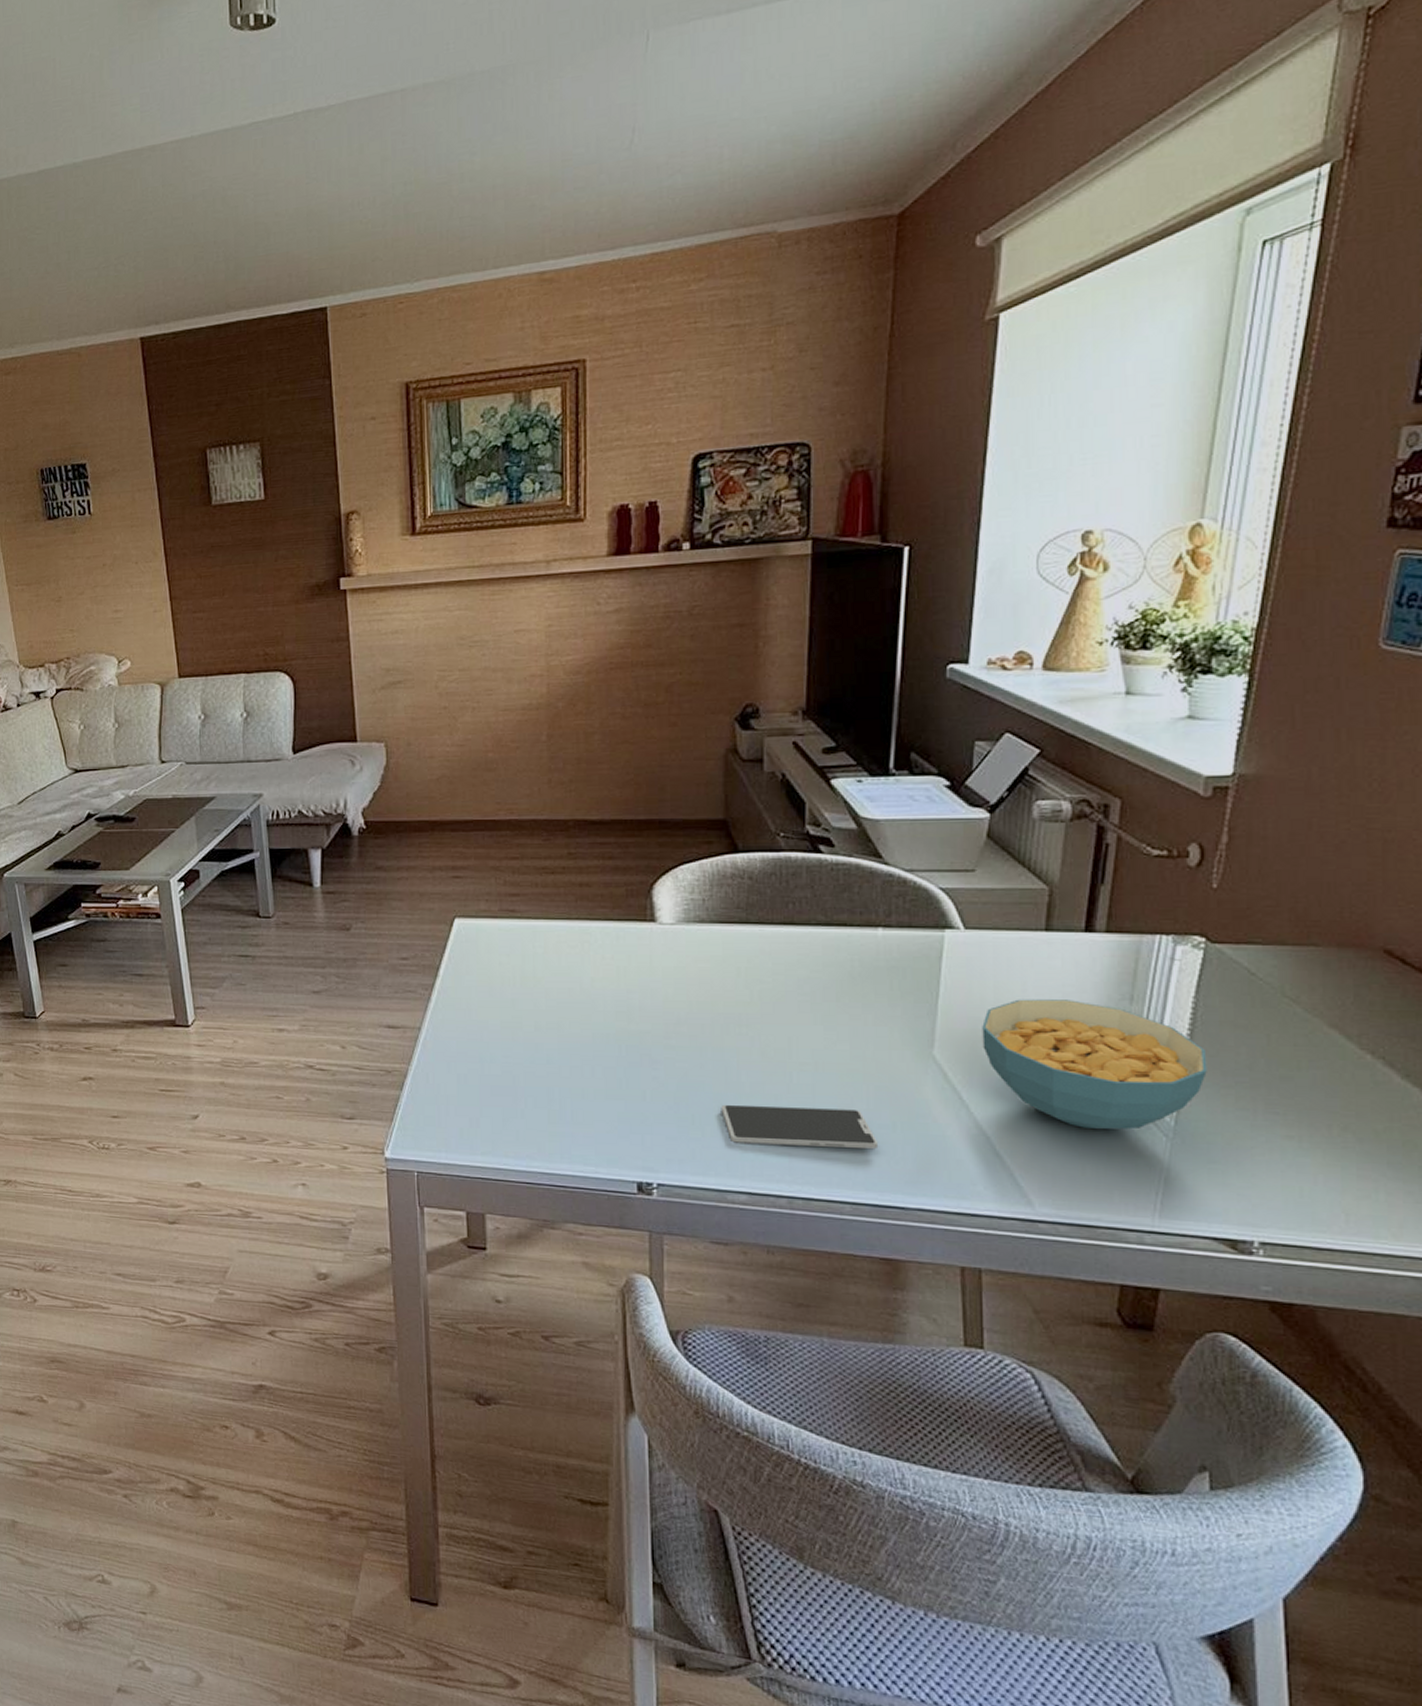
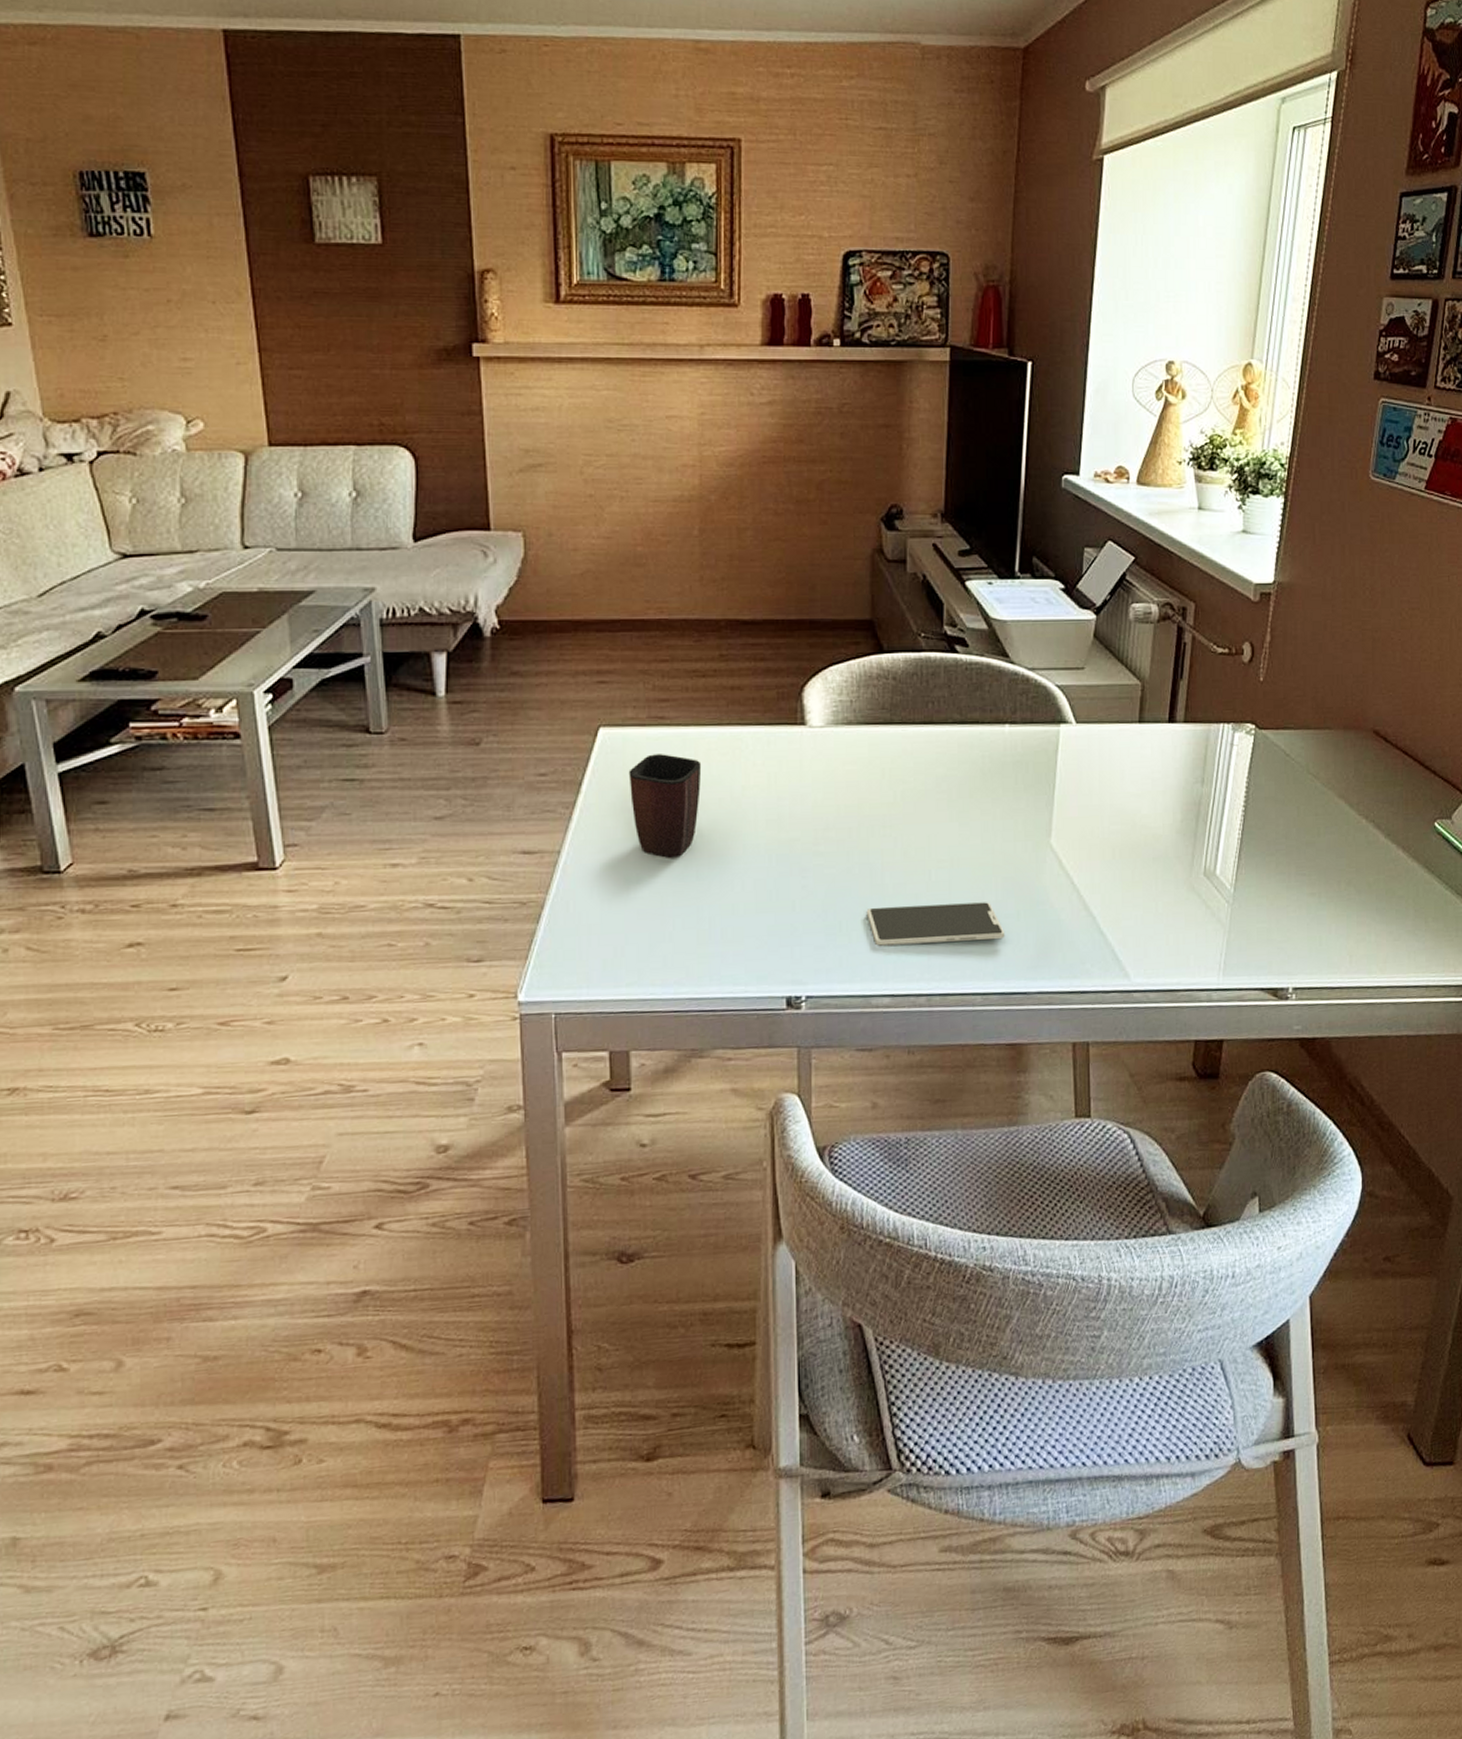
mug: none [482,944,551,1041] -> present [628,754,702,858]
cereal bowl: present [982,999,1207,1130] -> none [1090,785,1256,902]

